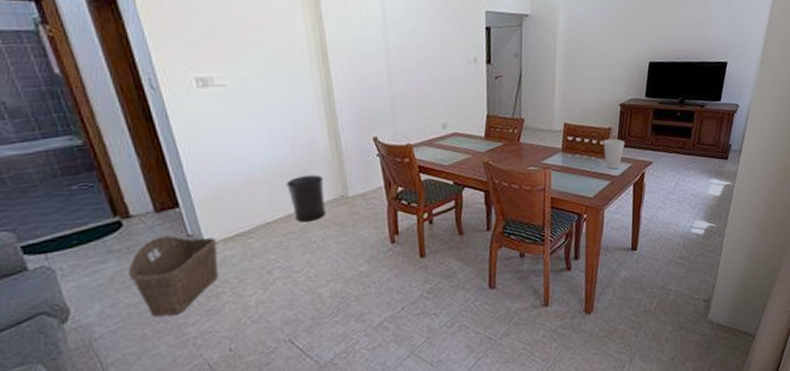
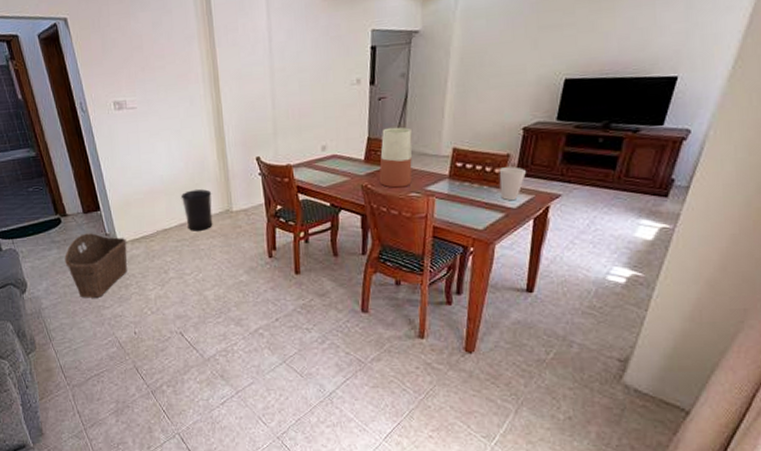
vase: none [499,104,530,164] -> present [379,127,413,188]

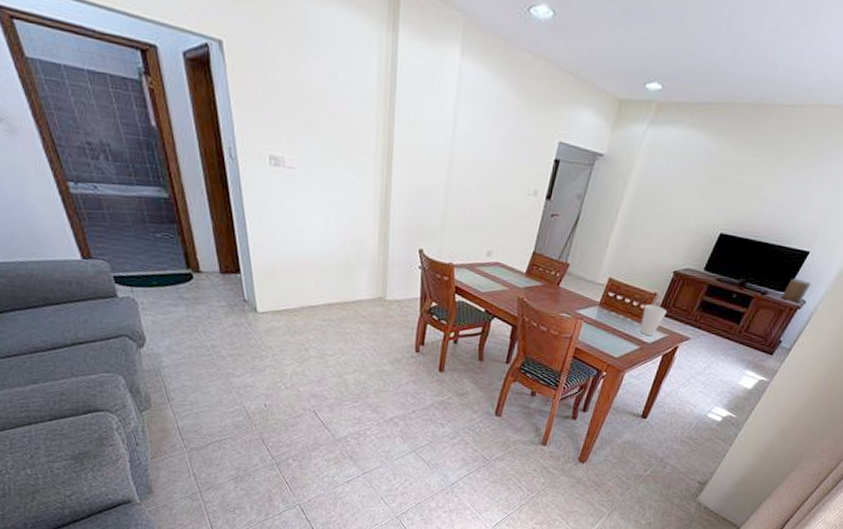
wicker basket: present [65,233,127,298] -> none [193,295,267,365]
waste bin: present [181,189,213,231] -> none [334,270,367,315]
vase: present [379,127,413,188] -> none [535,246,576,307]
speaker: none [658,107,692,135] -> present [781,278,812,304]

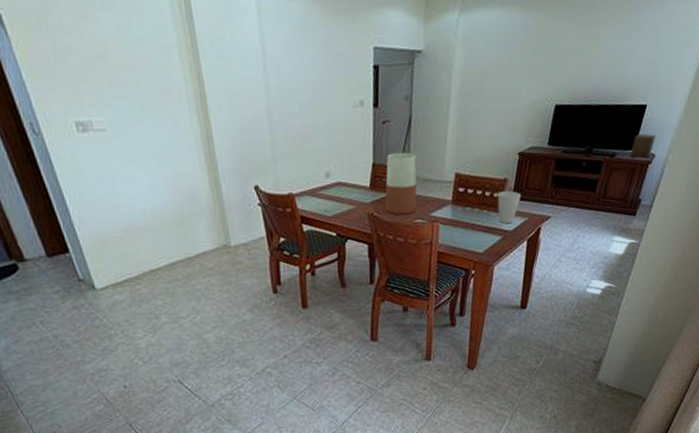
vase: none [535,246,576,307] -> present [384,152,417,216]

